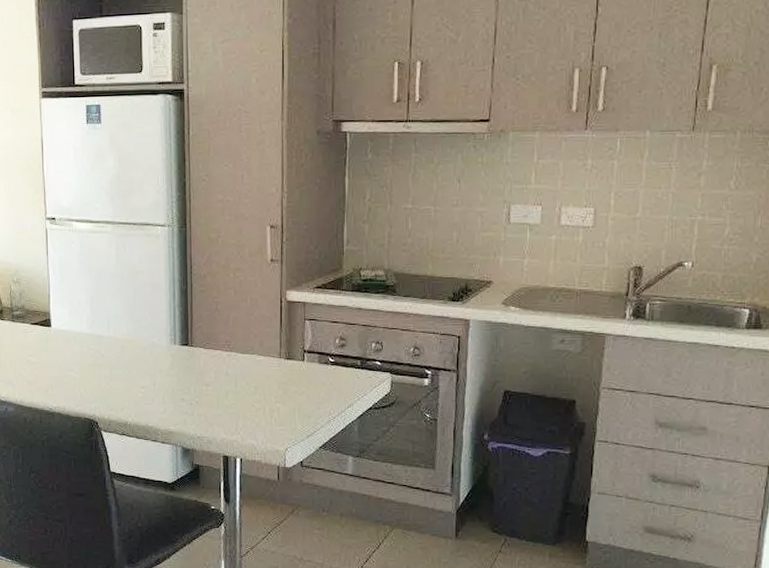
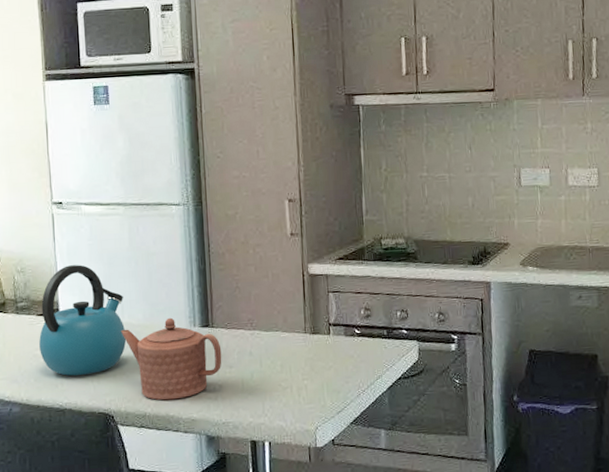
kettle: none [32,279,111,383] -> present [39,265,127,376]
teapot: none [106,334,200,412] -> present [120,317,222,401]

